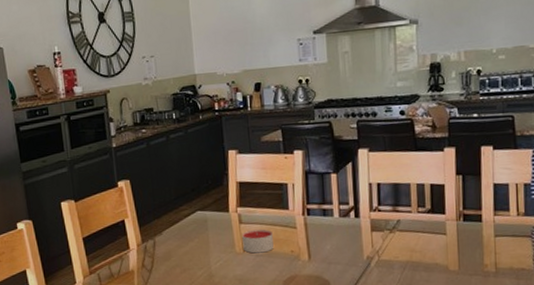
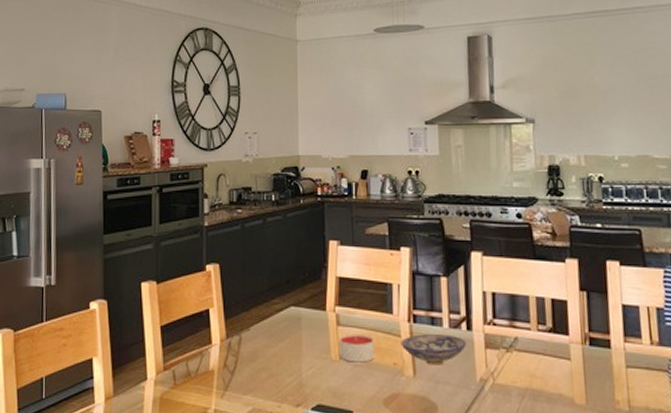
bowl: none [296,223,356,250] -> present [400,334,467,365]

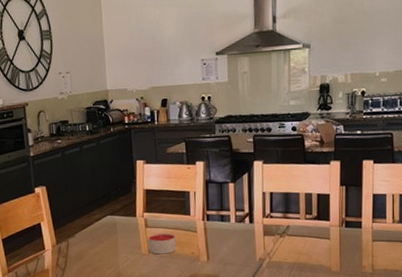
bowl: present [400,334,467,365] -> none [197,227,250,252]

